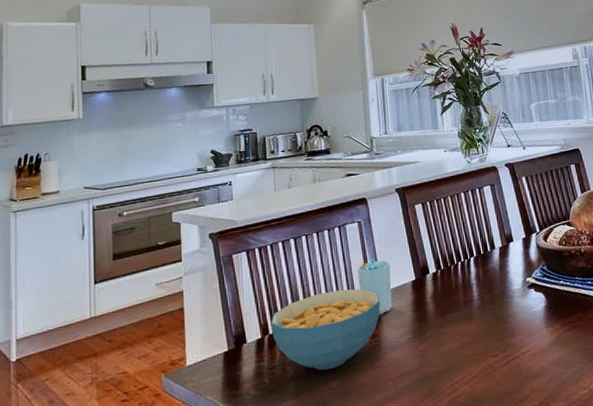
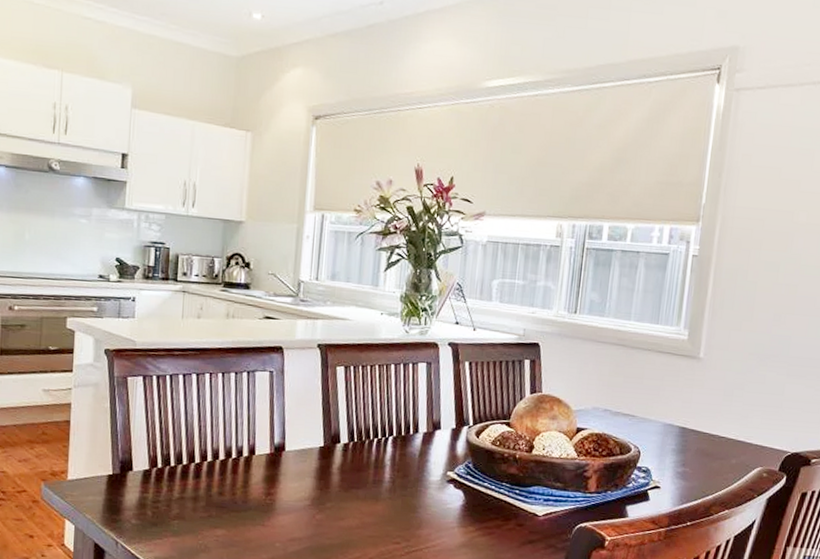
cereal bowl: present [270,288,380,371] -> none [160,437,282,517]
cup: present [357,258,392,315] -> none [260,414,299,475]

